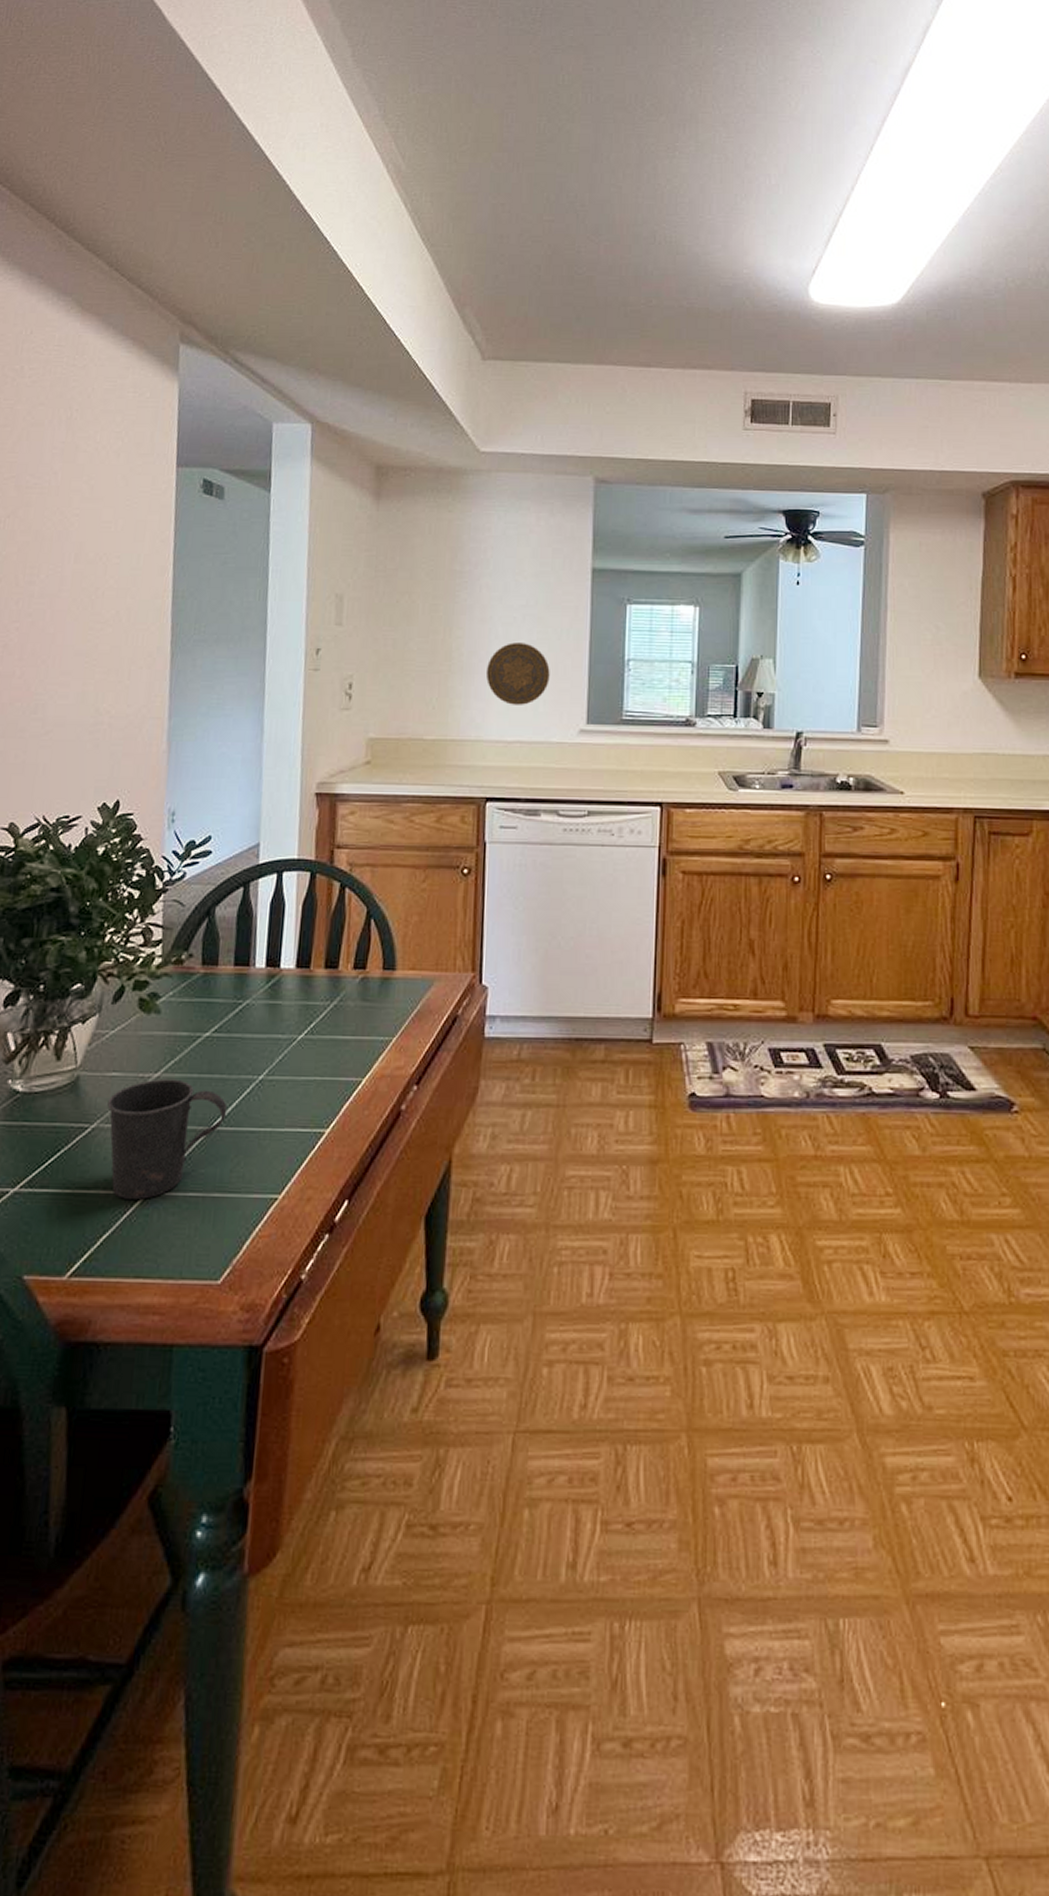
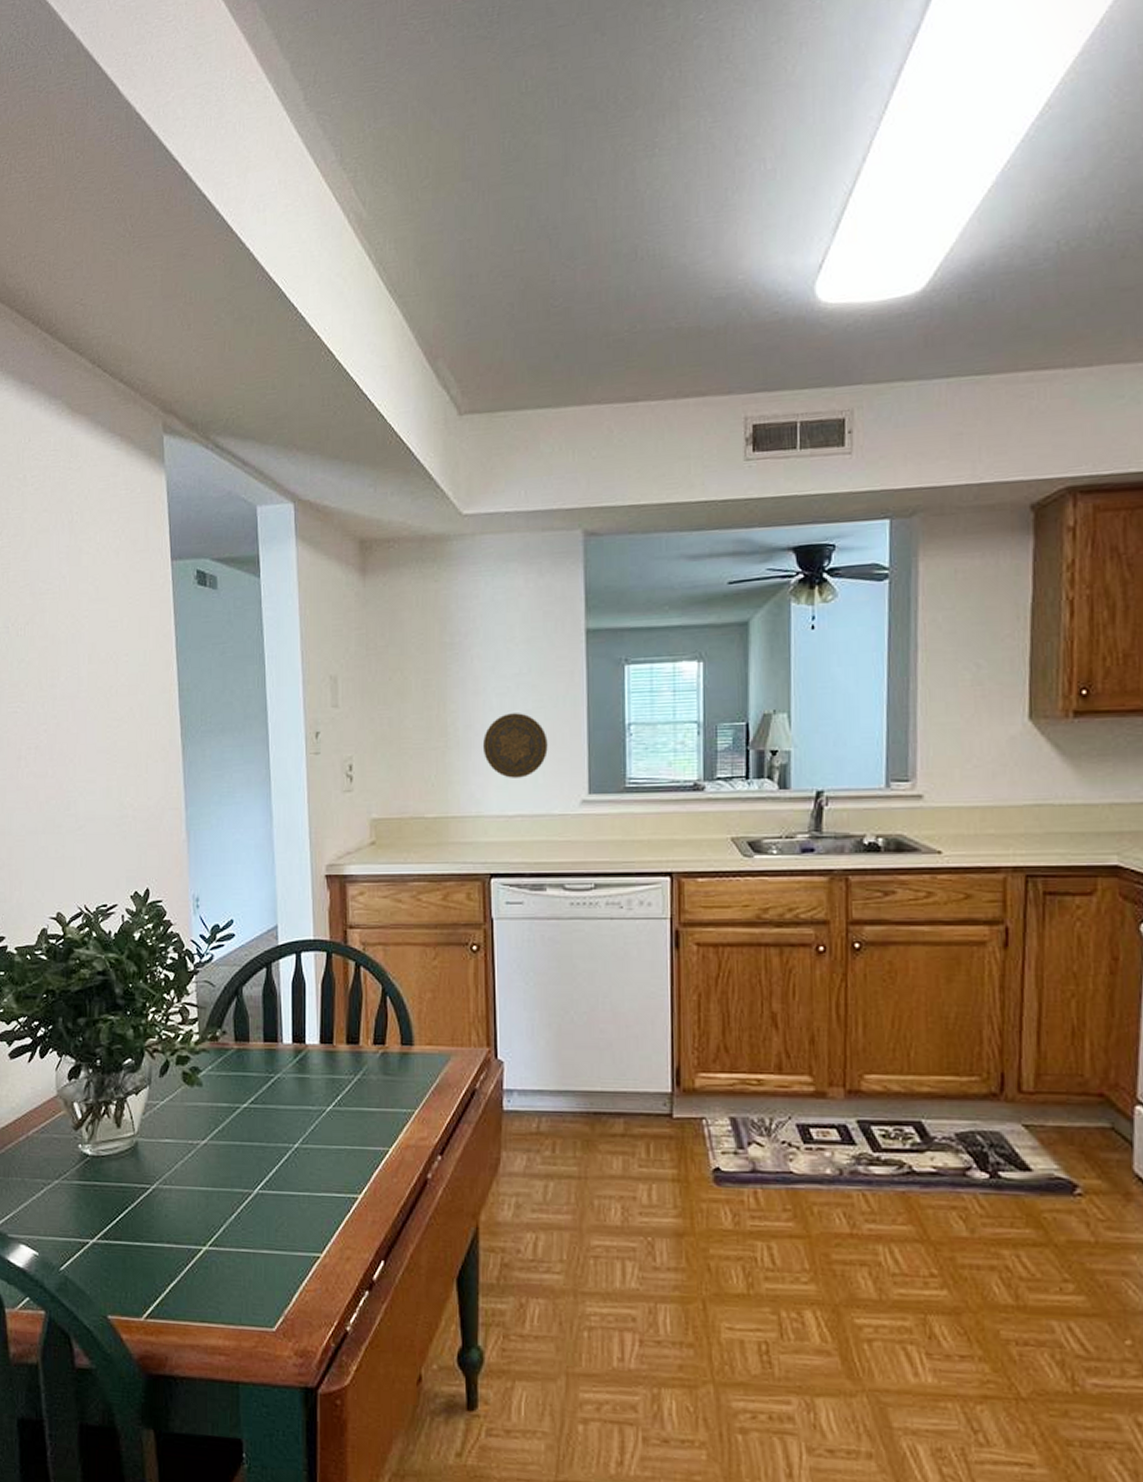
mug: present [107,1078,228,1199] -> none [164,1145,268,1253]

